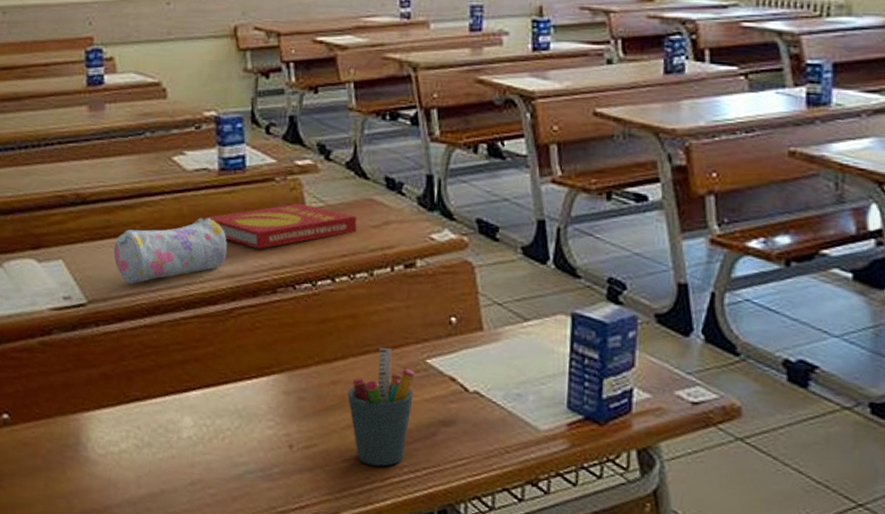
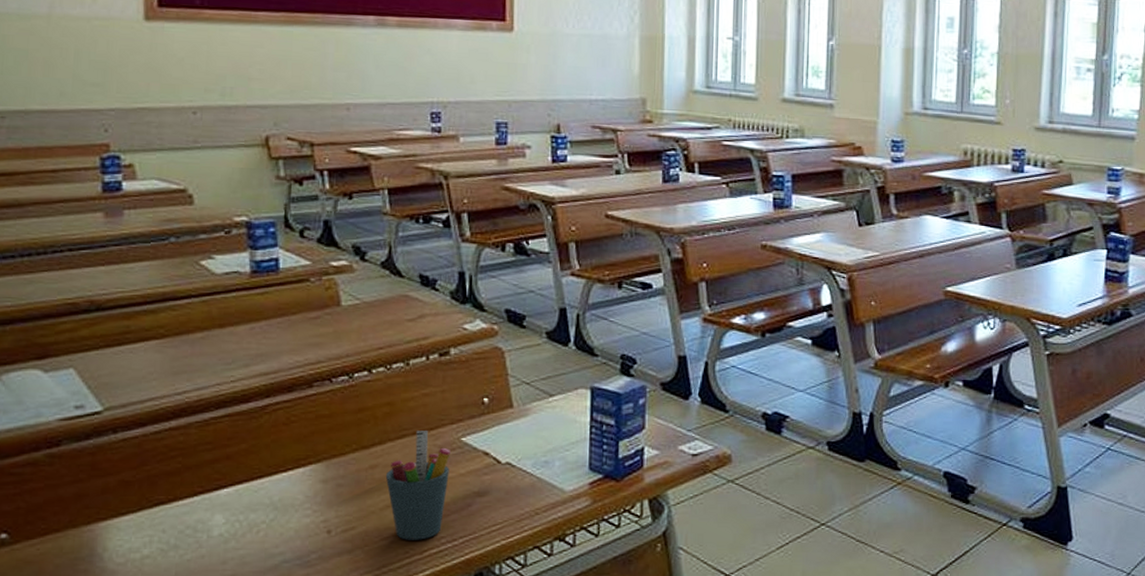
pencil case: present [113,217,227,284] -> none [133,319,260,387]
book: present [204,203,358,249] -> none [235,302,393,347]

